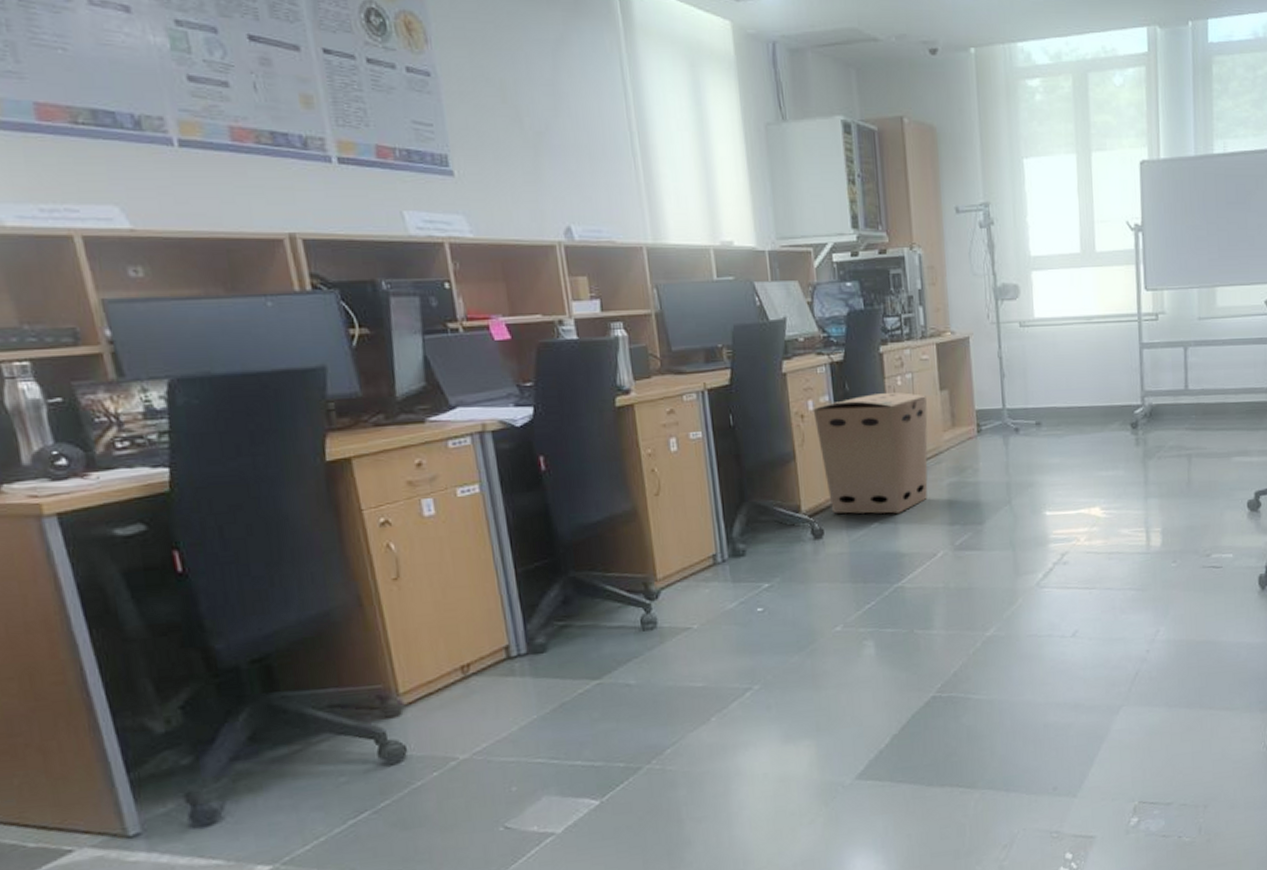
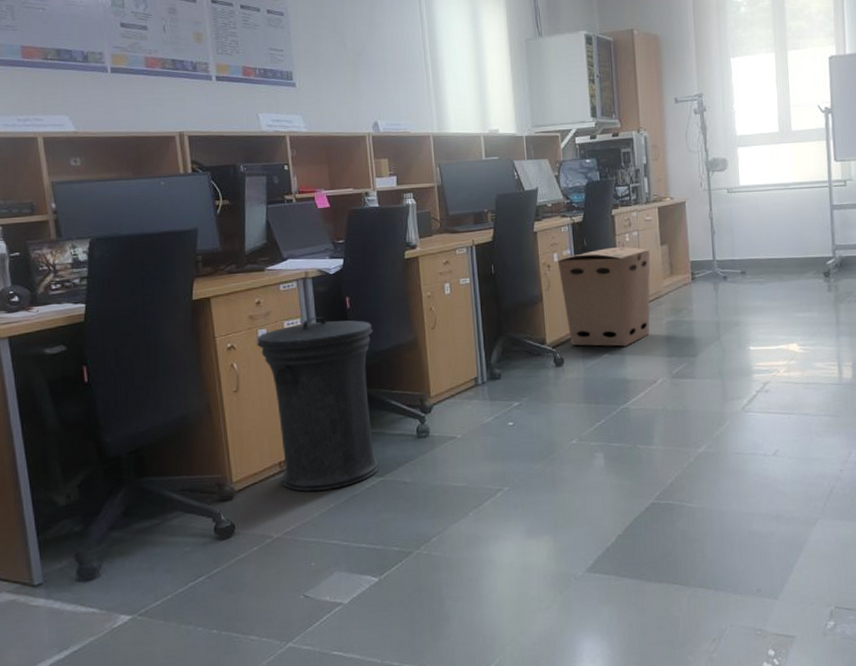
trash can: none [420,481,595,702] -> present [257,316,380,492]

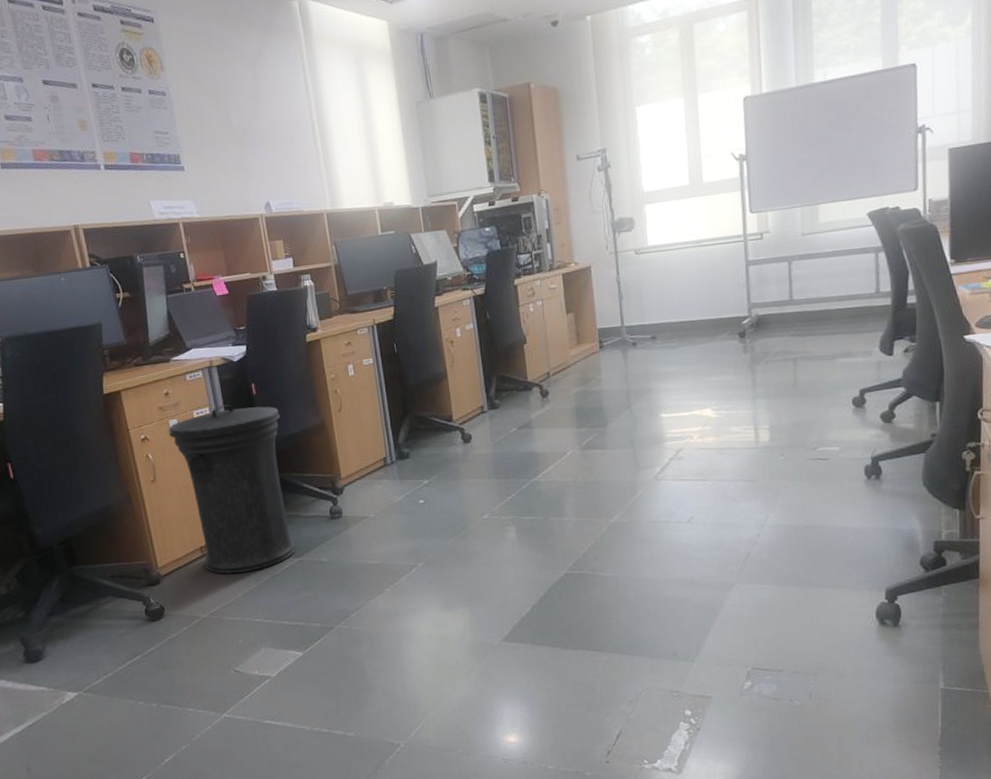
cardboard box: present [557,246,650,347] -> none [460,317,558,422]

